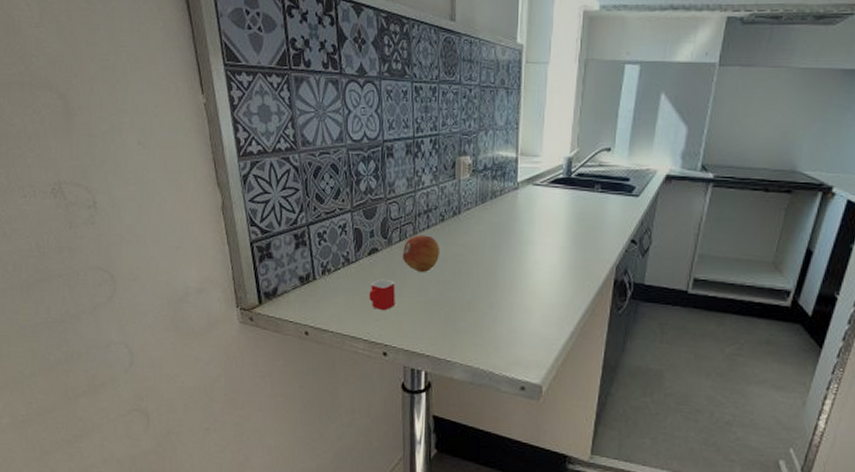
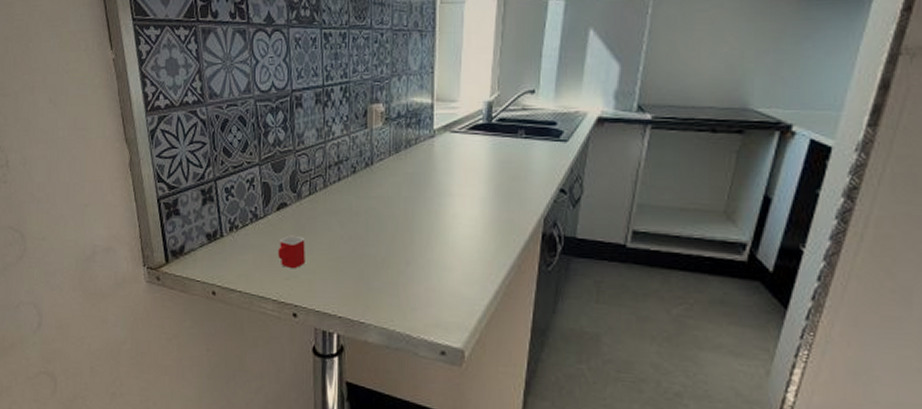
fruit: present [402,235,439,272] -> none [312,188,351,227]

